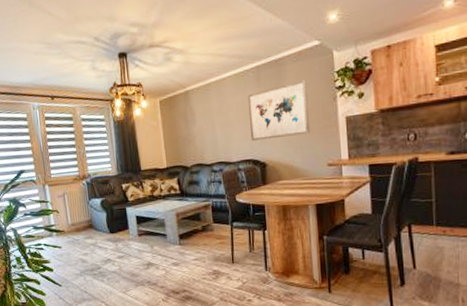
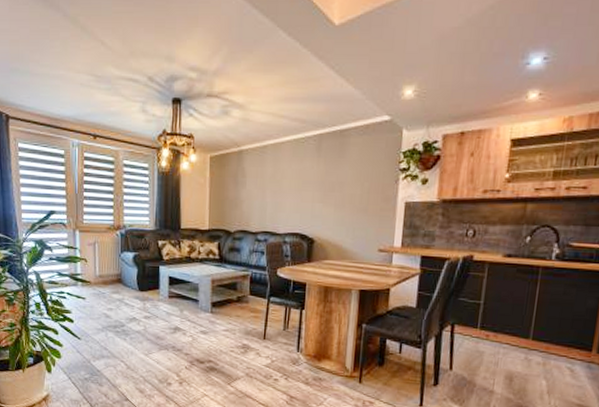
wall art: present [247,80,310,141] -> none [301,156,370,215]

